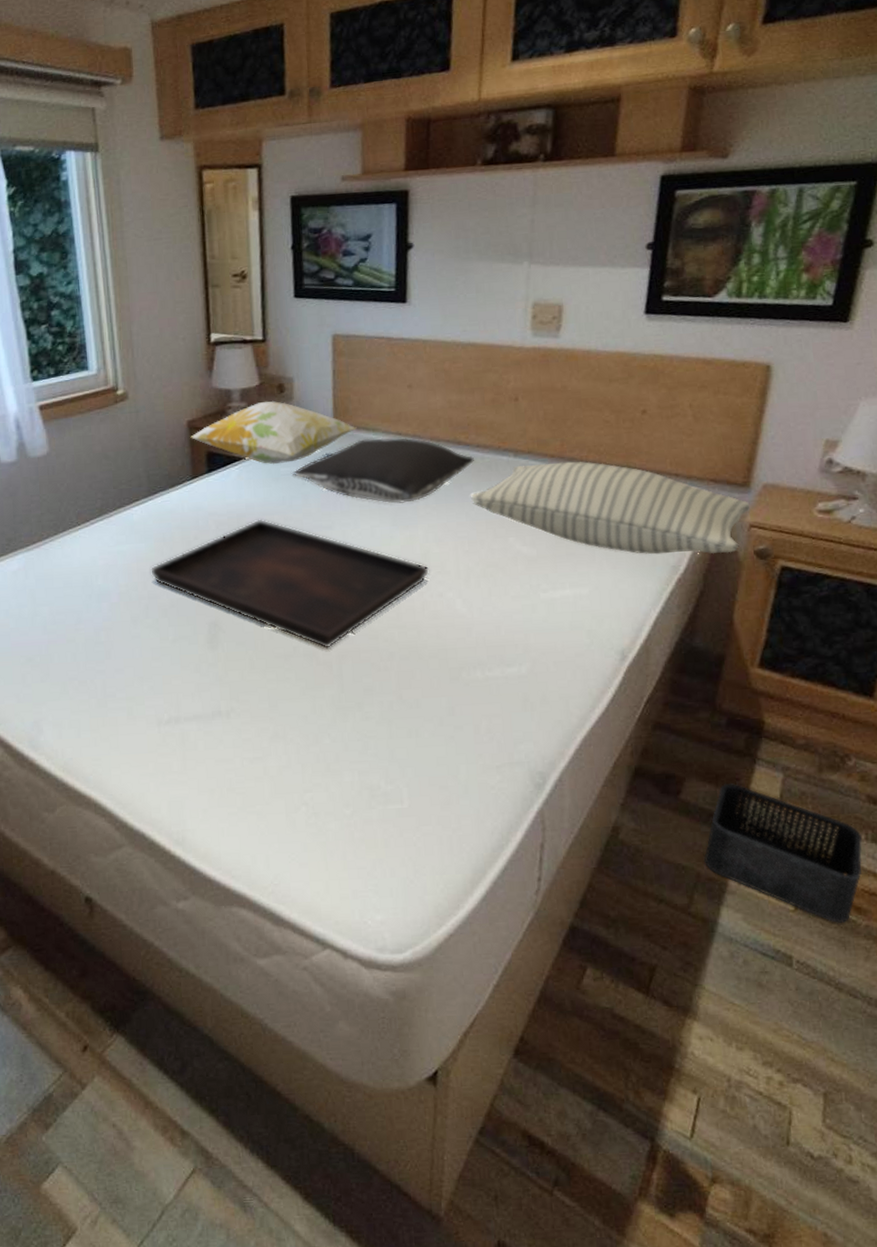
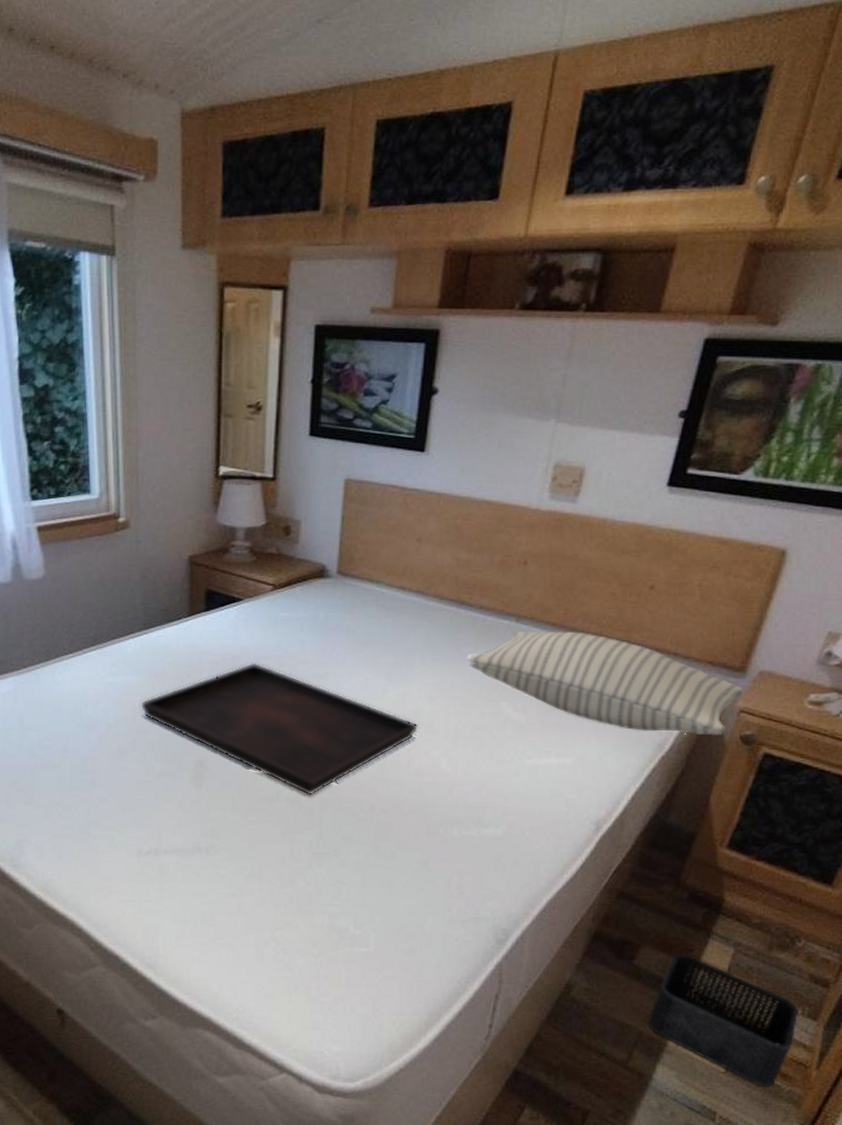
decorative pillow: present [190,401,357,465] -> none [190,542,361,609]
pillow: present [292,437,474,504] -> none [291,591,475,659]

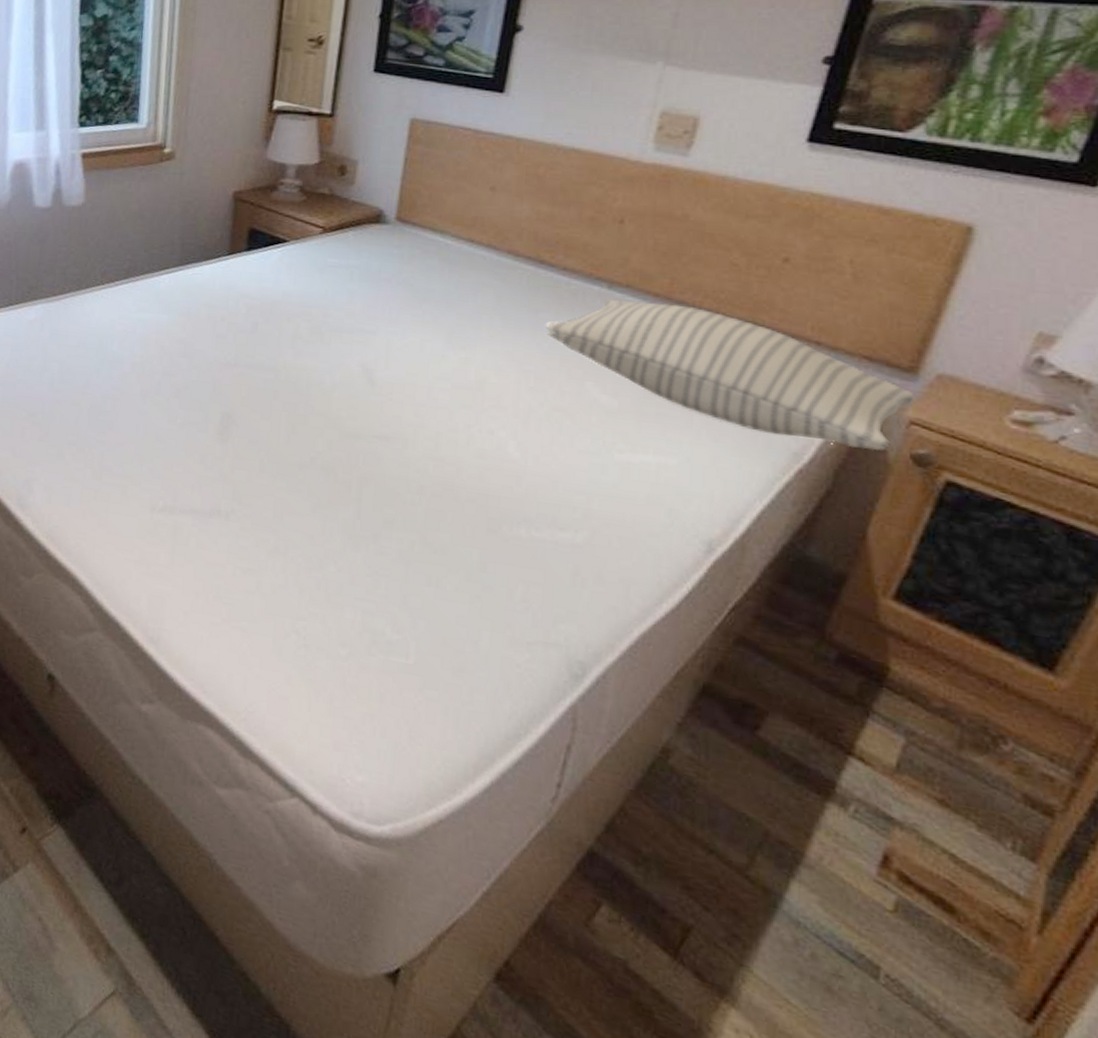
serving tray: present [140,662,419,795] -> none [168,310,483,467]
storage bin: present [648,953,799,1088] -> none [778,730,1008,947]

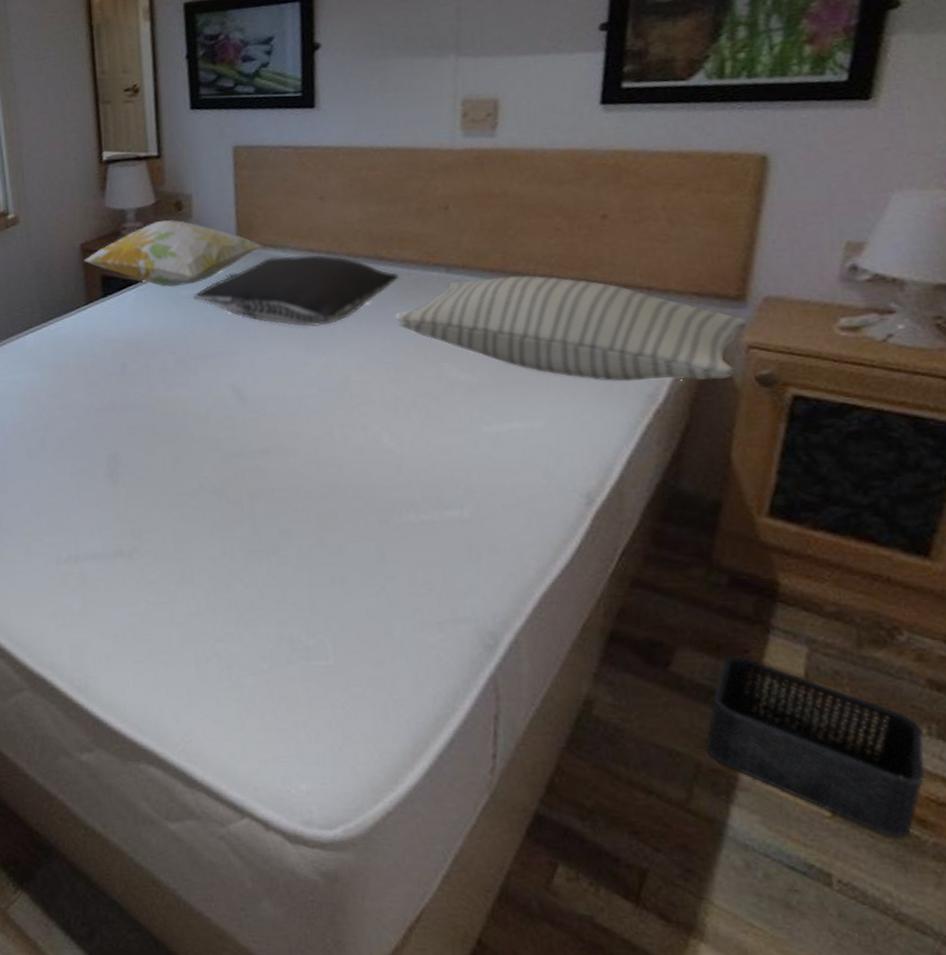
decorative pillow: none [234,182,422,254] -> present [84,220,263,287]
pillow: none [340,240,557,321] -> present [193,254,399,327]
storage bin: none [778,730,1008,947] -> present [705,655,925,839]

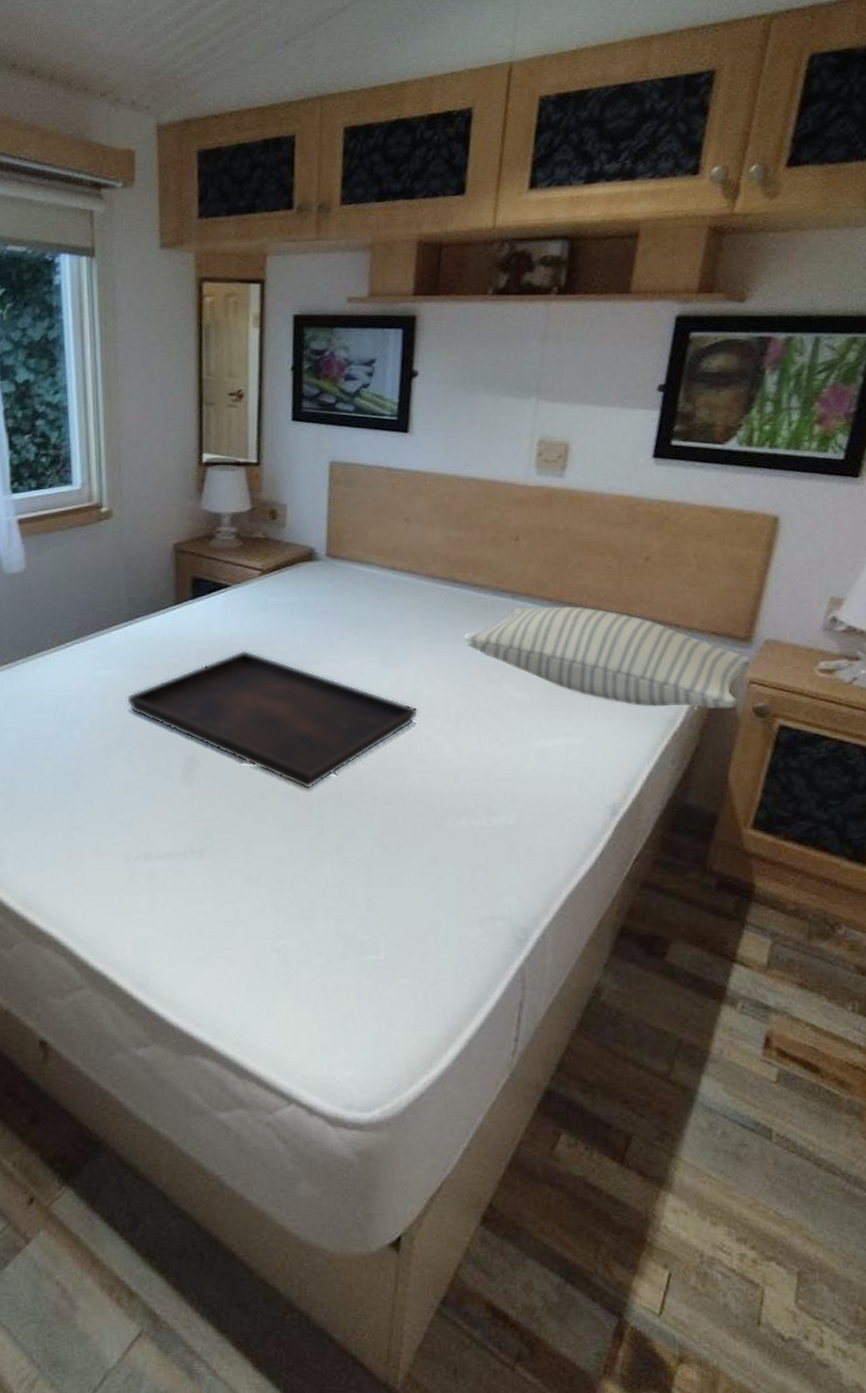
serving tray: none [45,345,351,485] -> present [126,650,419,789]
decorative pillow: present [84,220,263,287] -> none [176,527,350,594]
pillow: present [193,254,399,327] -> none [281,572,470,641]
storage bin: present [705,655,925,839] -> none [687,946,850,1098]

